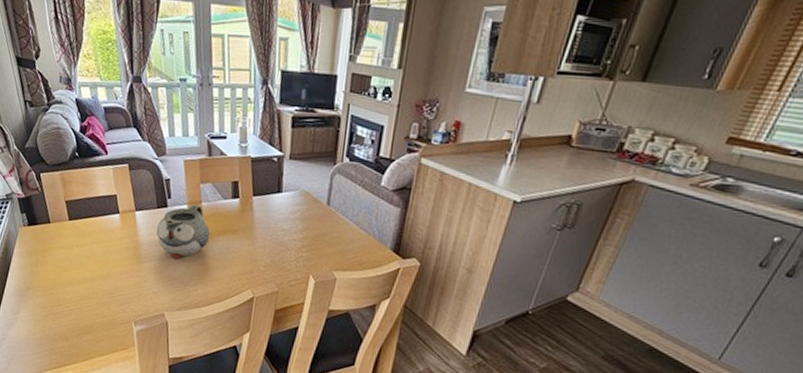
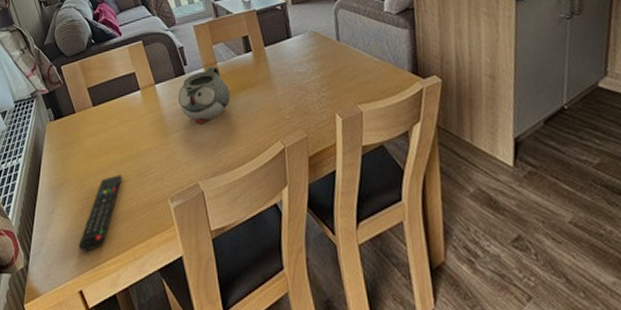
remote control: none [39,290,90,355] -> present [78,174,122,252]

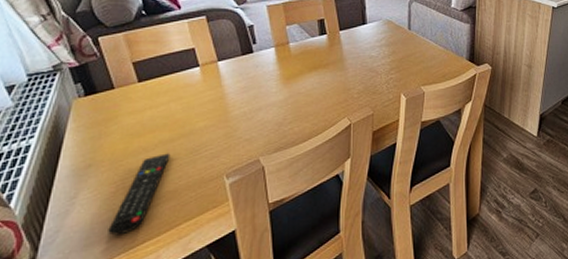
teapot: present [177,66,231,125] -> none [243,46,301,102]

